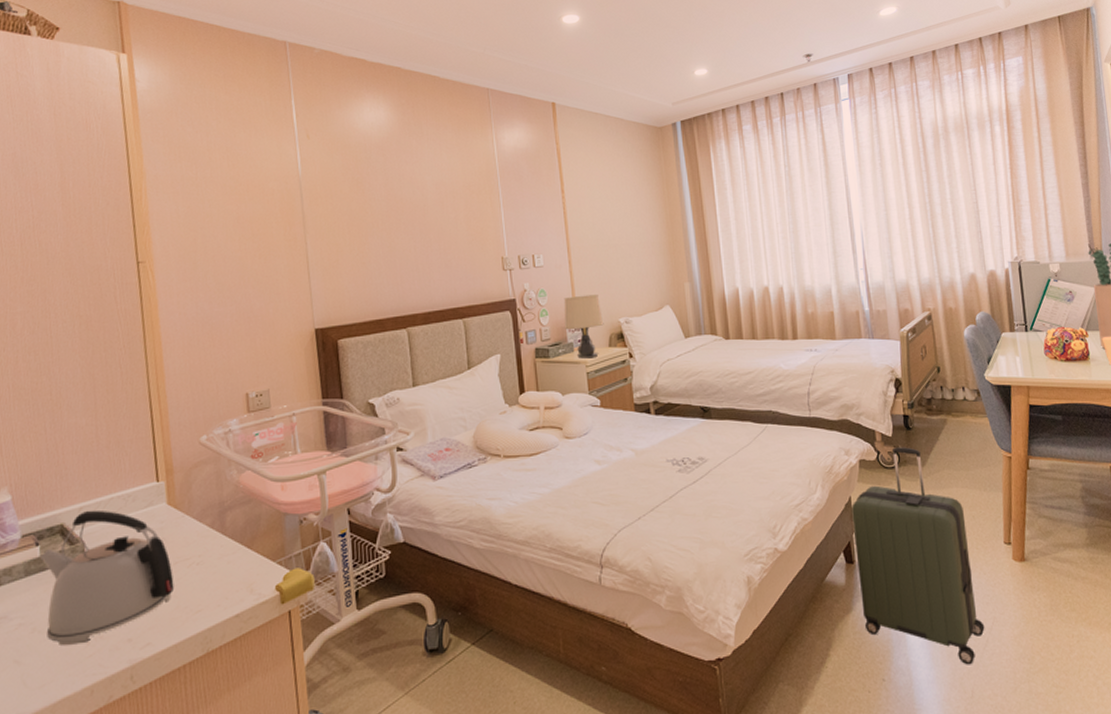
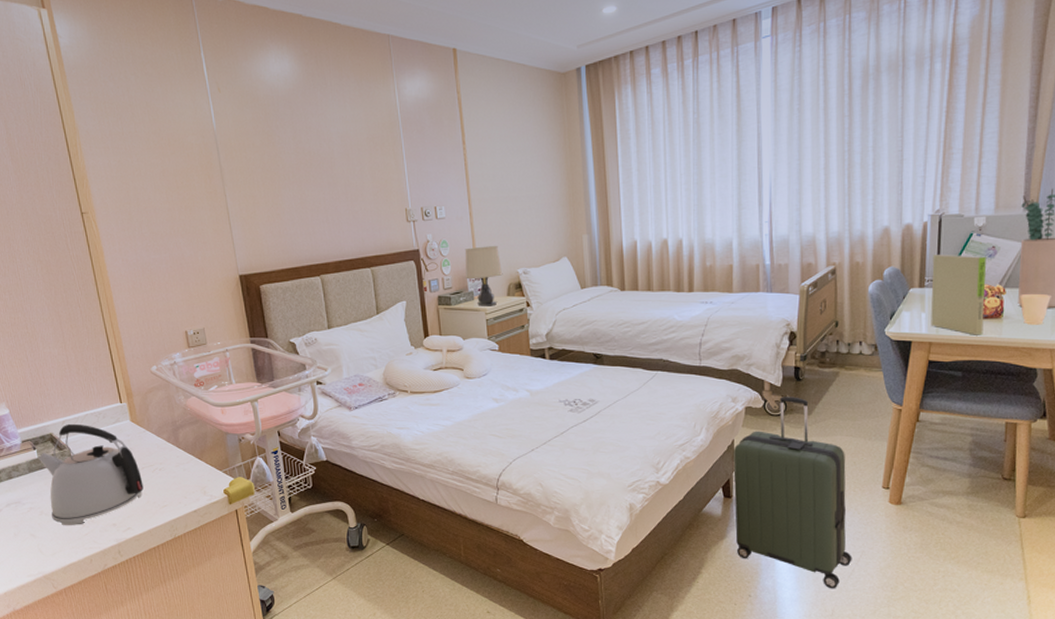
book: none [1018,298,1075,378] -> present [930,253,986,335]

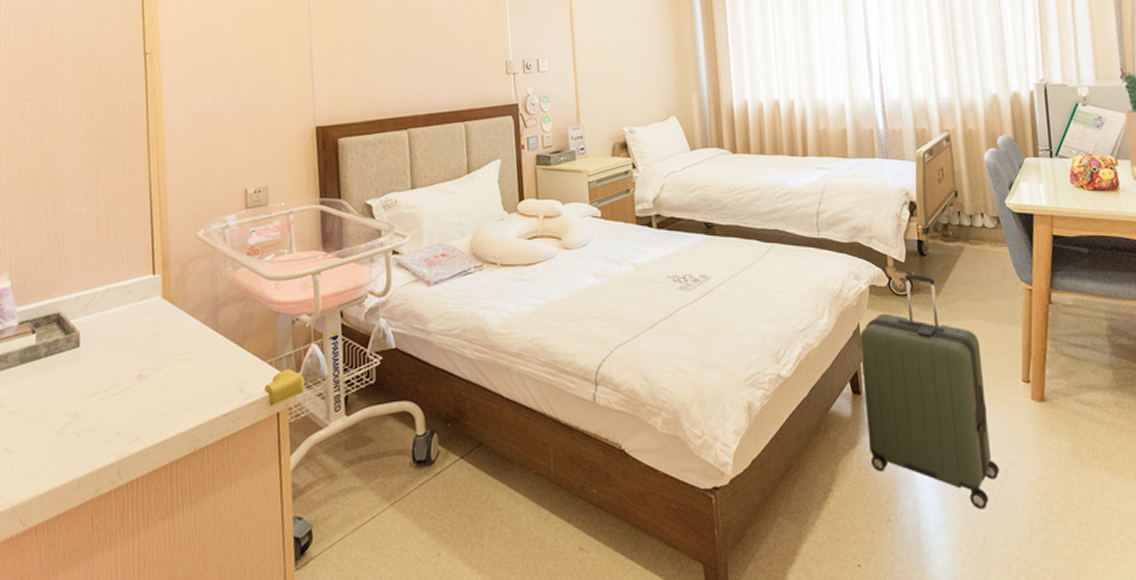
kettle: present [37,423,143,526] -> none [34,300,165,437]
table lamp: present [465,246,503,306] -> none [567,102,608,168]
book: present [930,253,986,335] -> none [1043,123,1103,209]

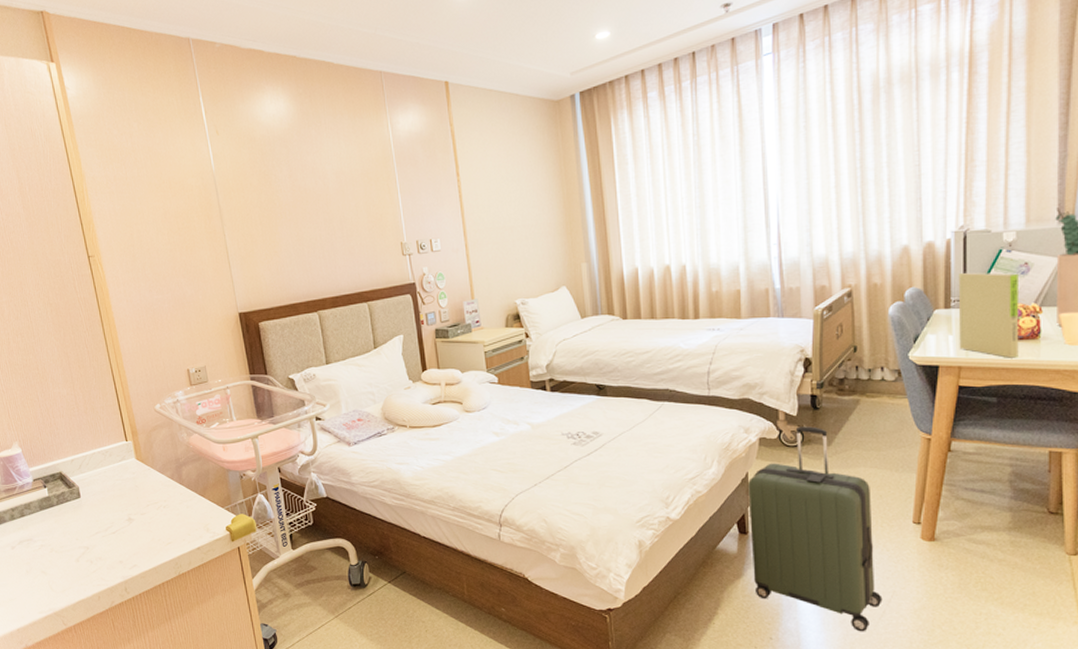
book: none [1043,123,1103,209] -> present [958,272,1019,358]

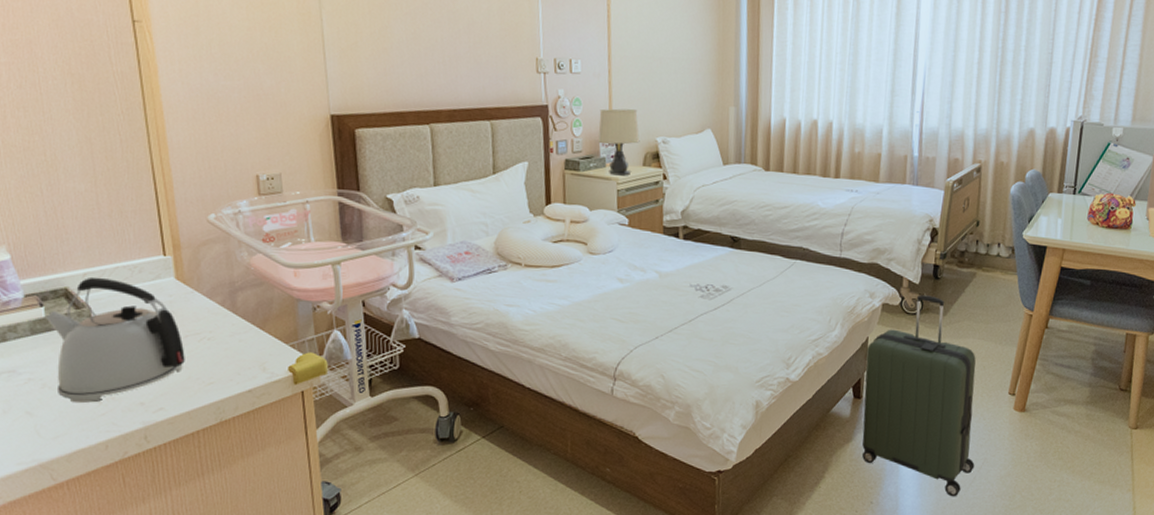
kettle: none [48,462,149,563] -> present [44,276,185,404]
table lamp: none [461,277,501,339] -> present [598,108,640,176]
book: present [958,272,1019,358] -> none [1065,160,1121,245]

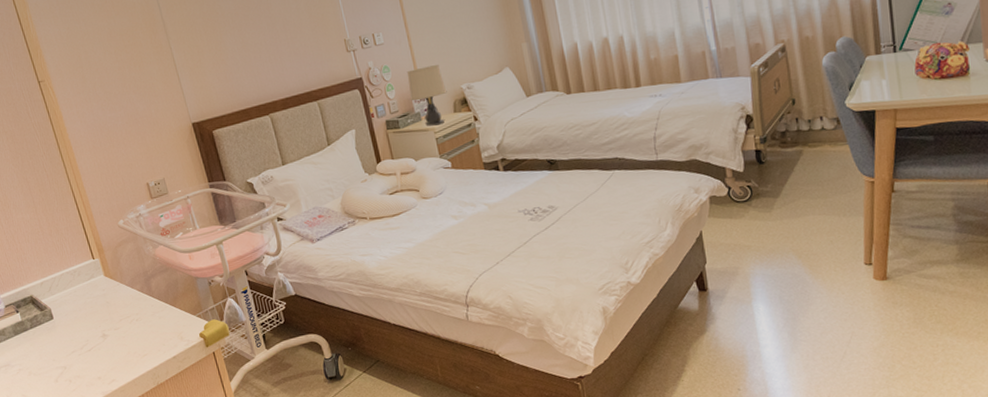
kettle: present [44,276,185,404] -> none [21,283,123,384]
suitcase: present [862,295,976,497] -> none [702,180,843,375]

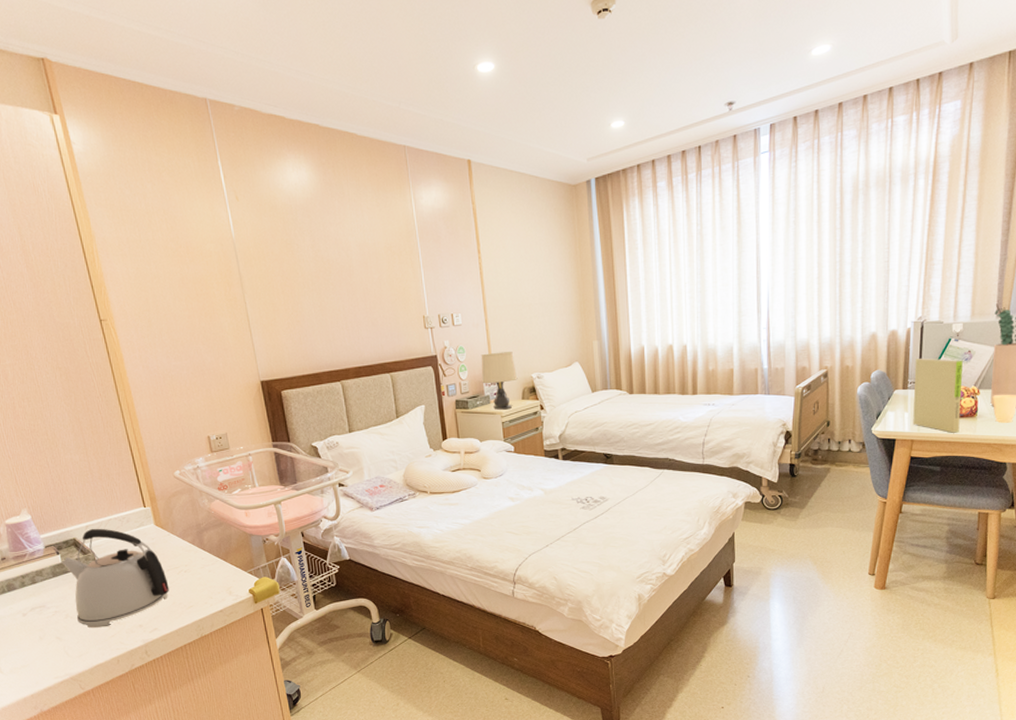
kettle: none [21,283,123,384] -> present [61,528,169,629]
book: none [886,14,951,97] -> present [913,357,963,433]

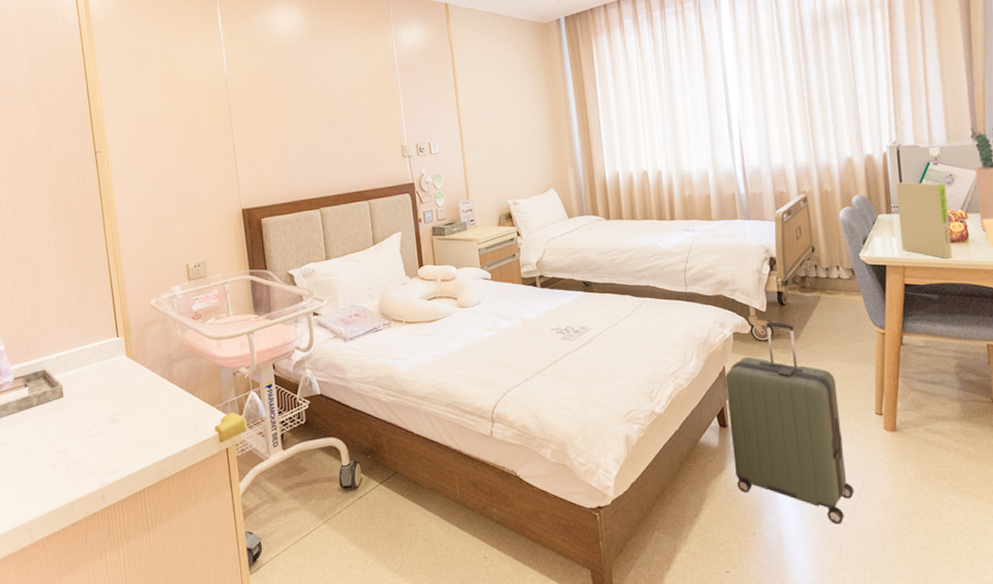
kettle: present [61,528,169,629] -> none [28,359,134,469]
table lamp: present [481,352,518,410] -> none [457,179,494,237]
suitcase: none [733,492,841,668] -> present [724,321,855,525]

